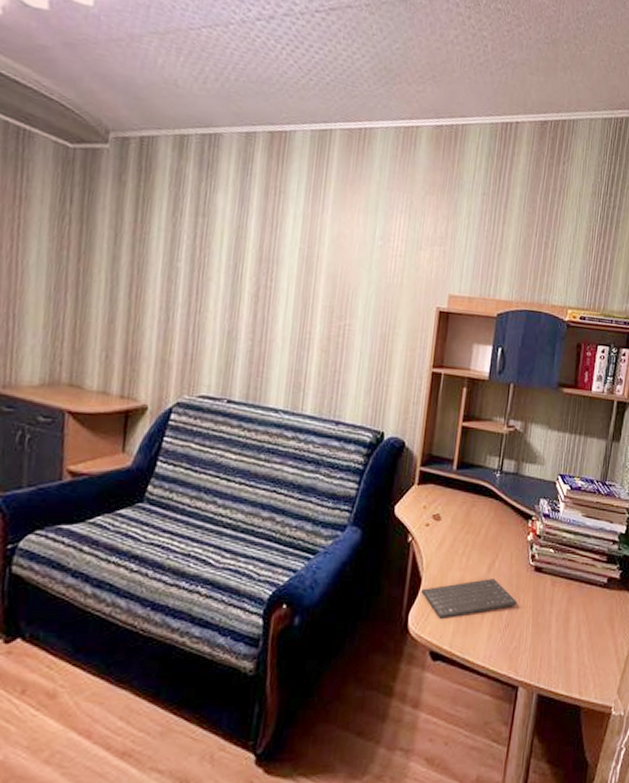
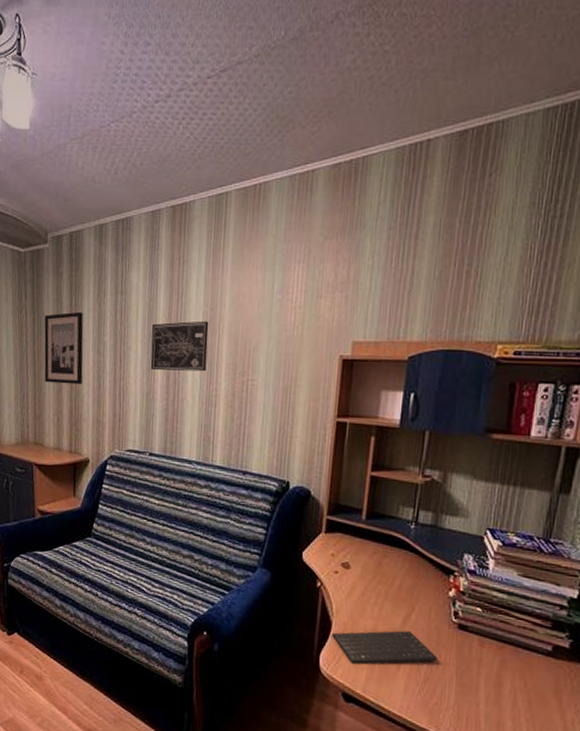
wall art: none [90,227,152,316] -> present [44,311,84,385]
wall art: none [234,254,306,313] -> present [150,321,209,372]

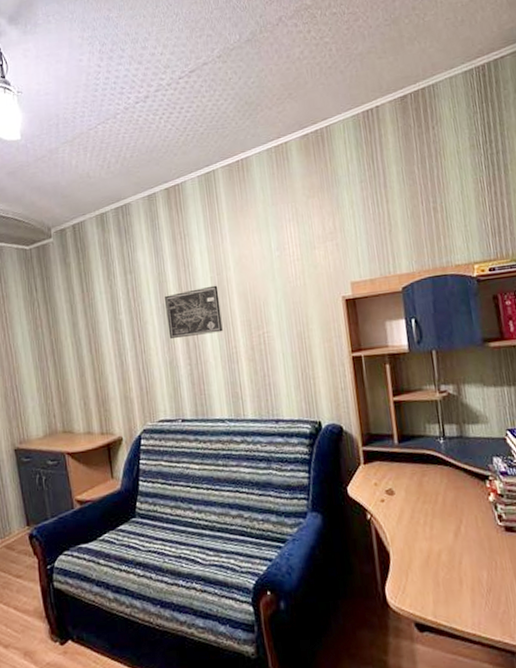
wall art: present [44,311,84,385] -> none [57,296,104,370]
keyboard: present [332,630,438,665] -> none [392,543,495,590]

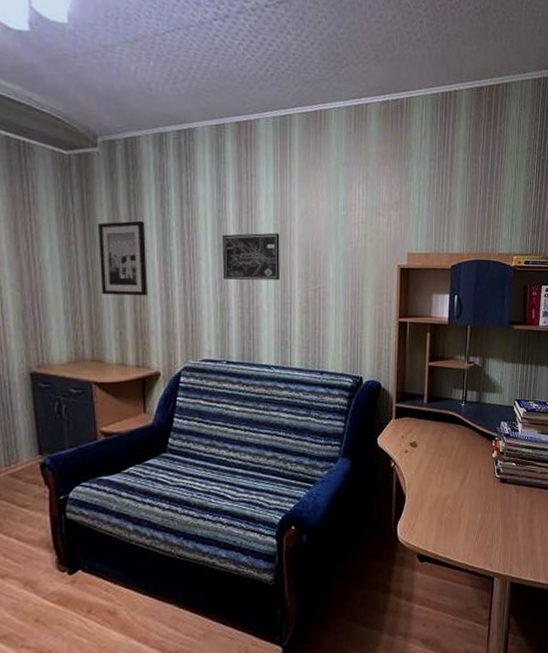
wall art: none [57,296,104,370] -> present [97,220,148,296]

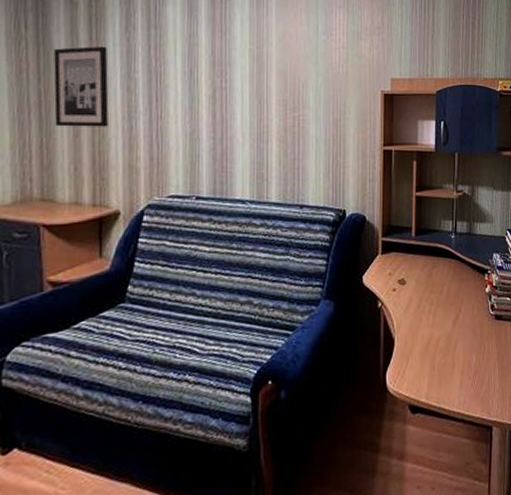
wall art: present [222,232,280,281] -> none [193,58,256,109]

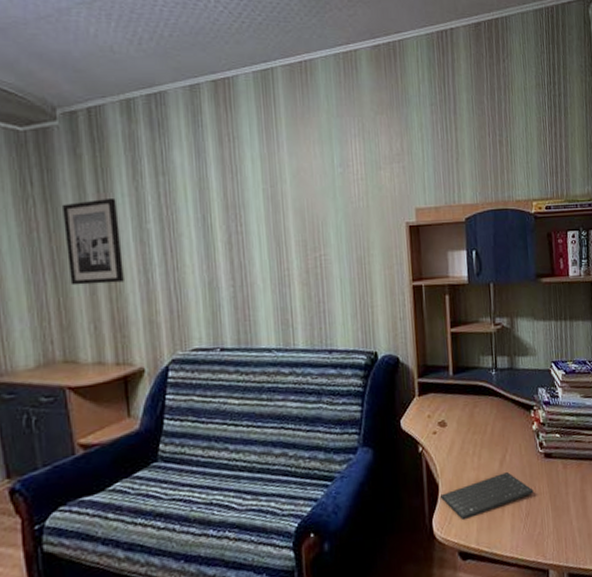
keyboard: none [396,330,483,374] -> present [440,471,534,520]

